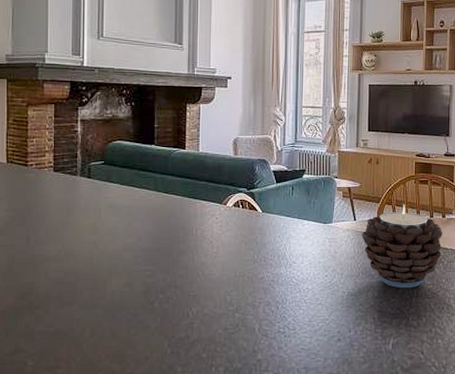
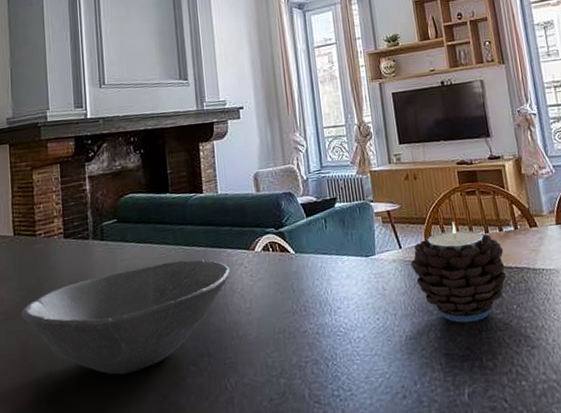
bowl: none [10,205,202,293] -> present [21,259,230,375]

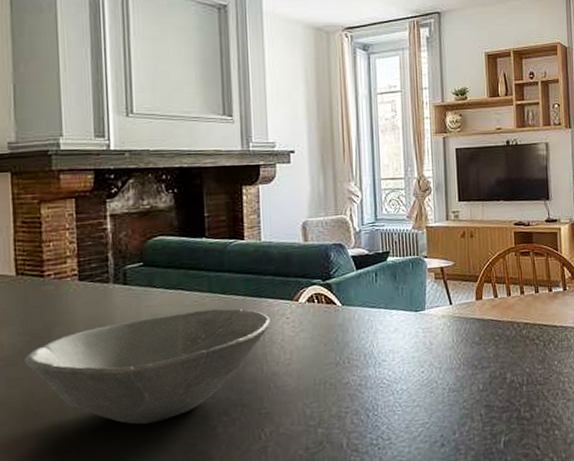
candle: present [410,222,507,323] -> none [459,281,551,377]

